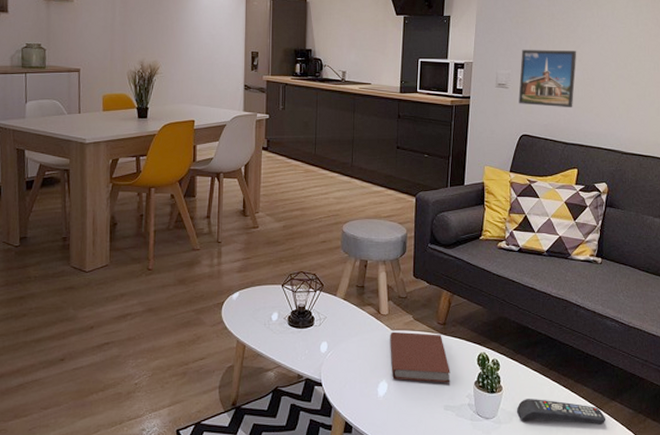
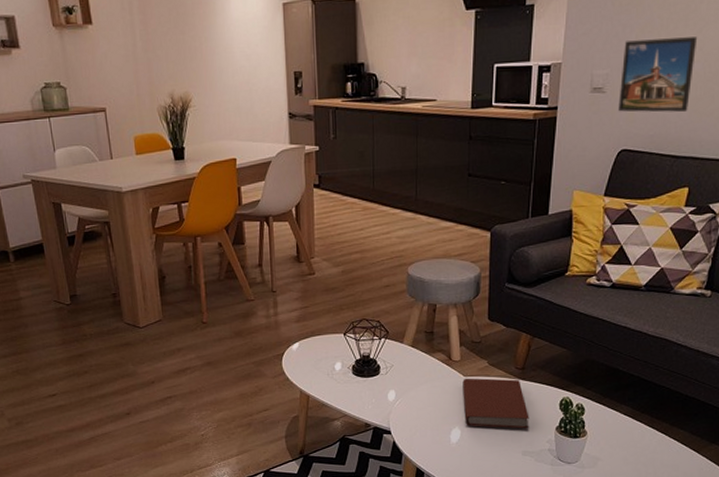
remote control: present [516,399,606,425] -> none [601,443,704,468]

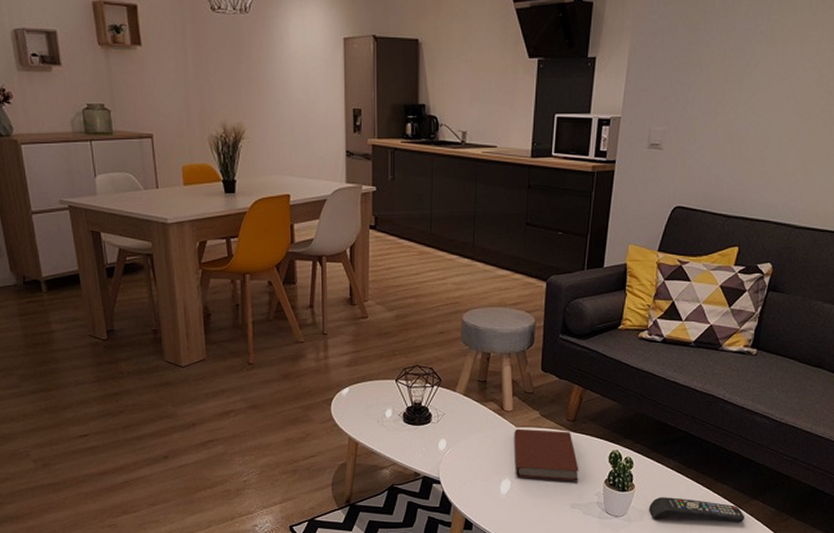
remote control: none [601,443,704,468] -> present [648,497,745,523]
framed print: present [618,37,698,113] -> none [674,100,751,173]

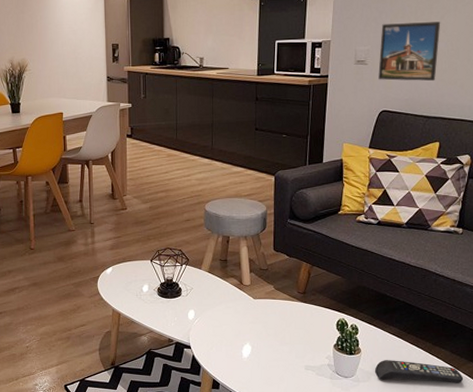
book: present [514,428,579,481] -> none [252,300,311,346]
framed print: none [674,100,751,173] -> present [378,22,441,82]

